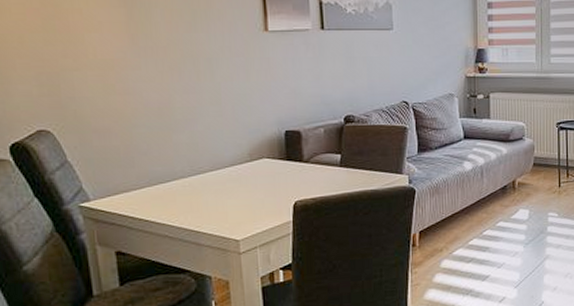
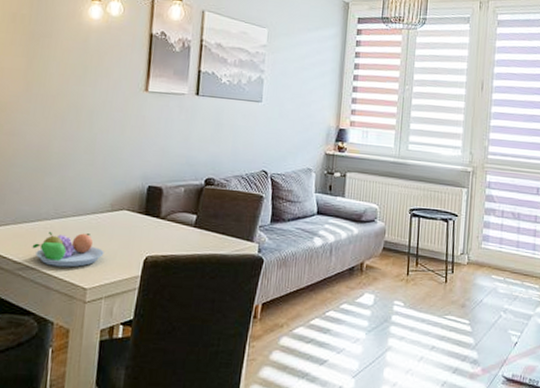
fruit bowl: none [173,186,251,223] -> present [32,231,104,267]

